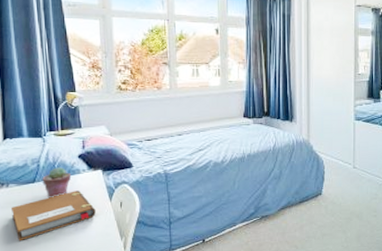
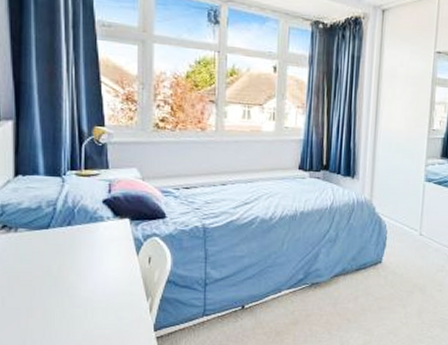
notebook: present [11,191,96,241] -> none [19,241,119,296]
potted succulent: present [42,166,72,198] -> none [58,211,94,248]

